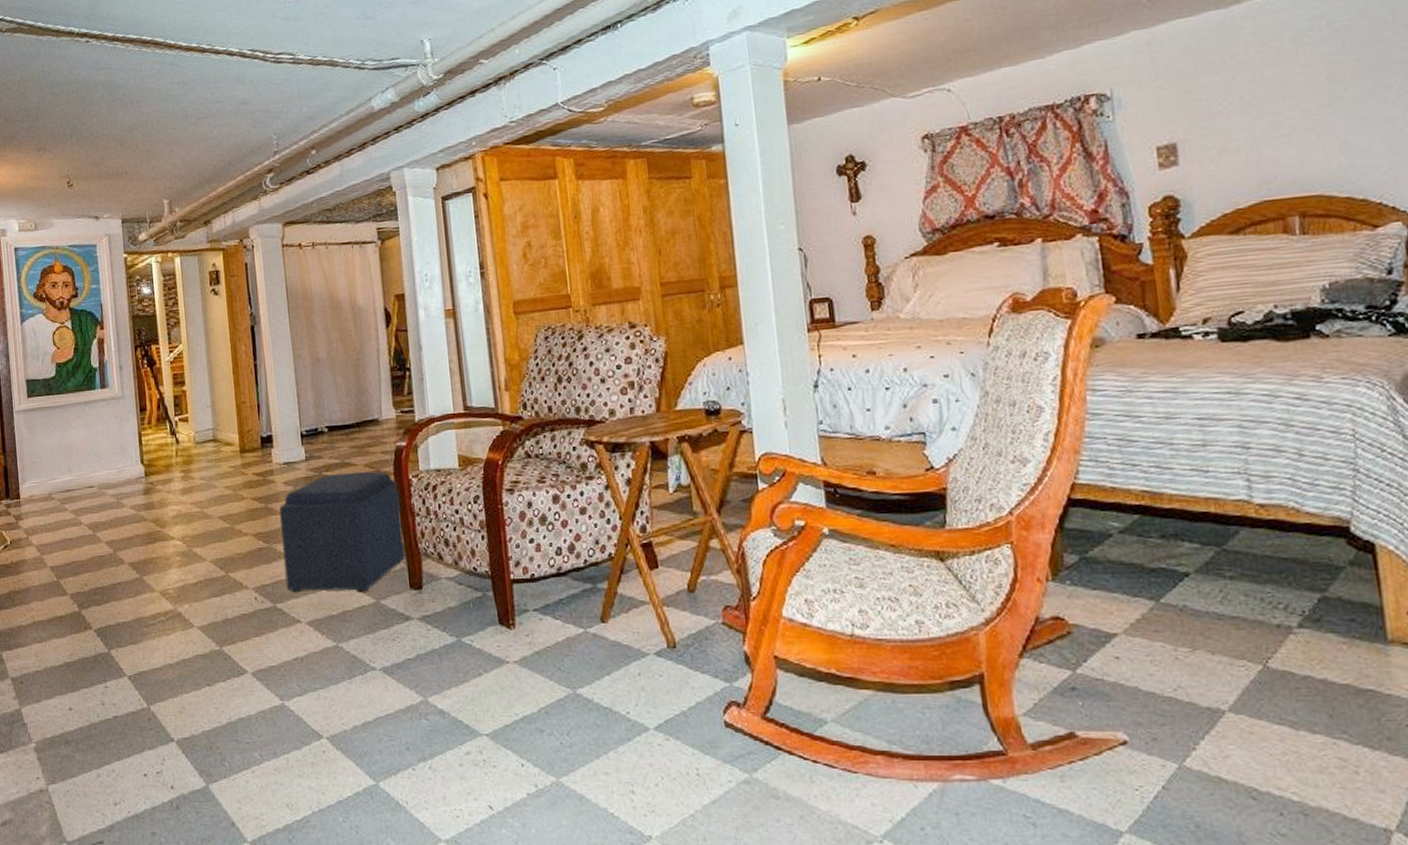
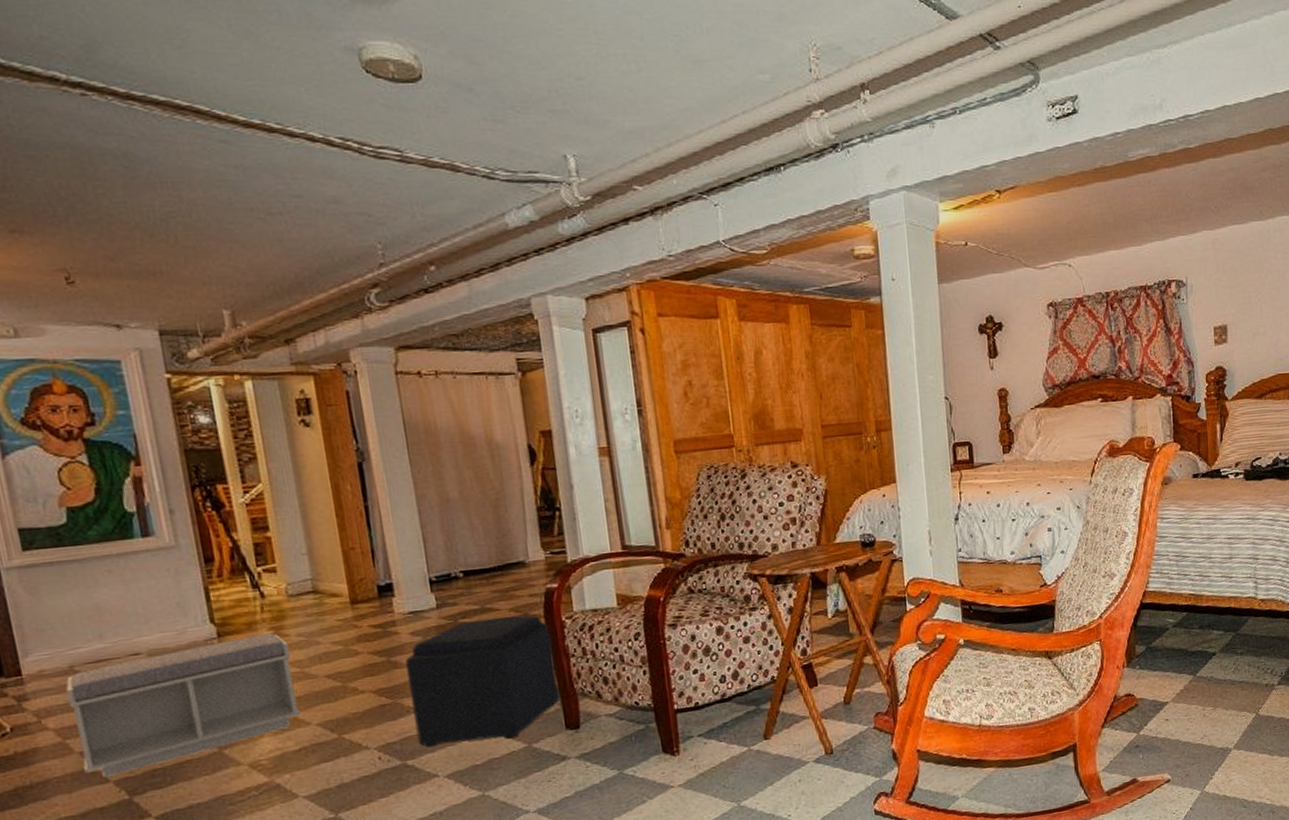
bench: none [45,475,200,591] -> present [66,633,302,778]

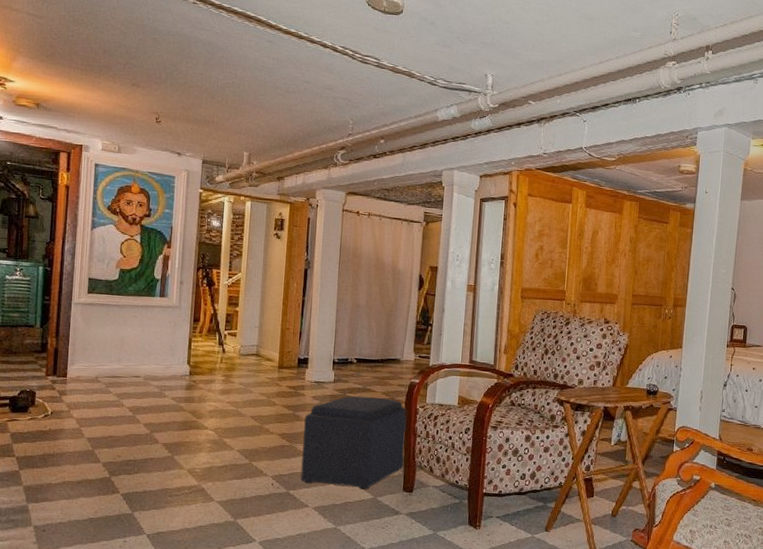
bench: present [66,633,302,778] -> none [87,378,232,459]

